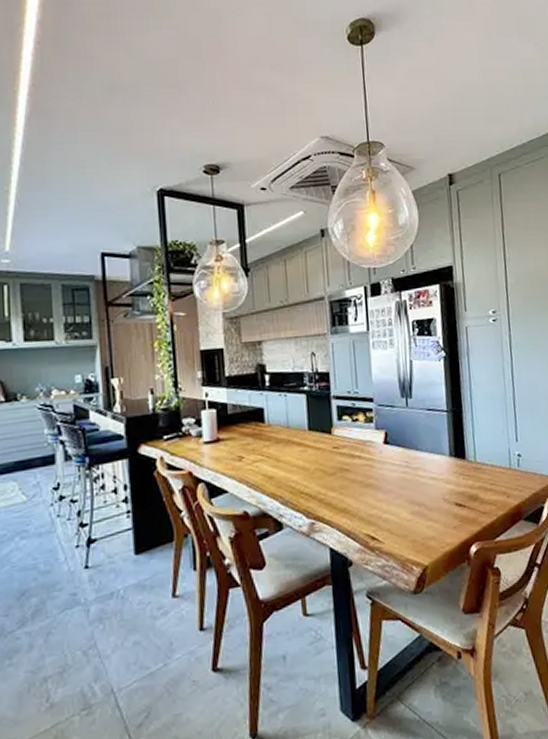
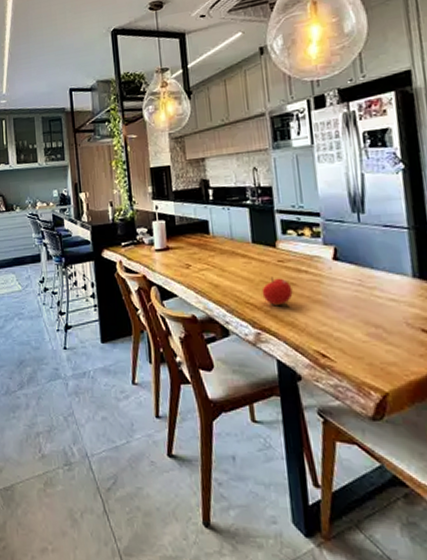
fruit: none [317,464,347,493] -> present [262,277,293,305]

